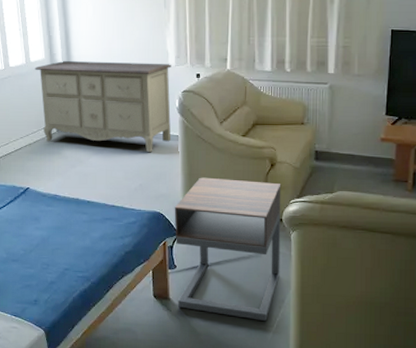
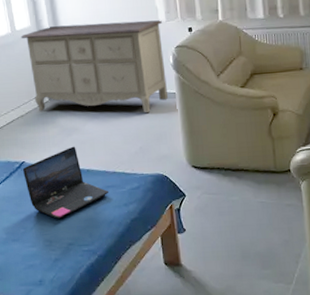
laptop: none [26,177,107,244] -> present [22,146,110,219]
nightstand: present [174,177,281,322] -> none [177,132,294,279]

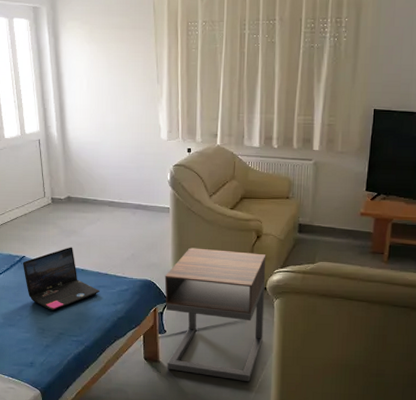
dresser: present [21,20,169,114] -> none [29,133,164,224]
nightstand: none [177,132,294,279] -> present [164,247,266,382]

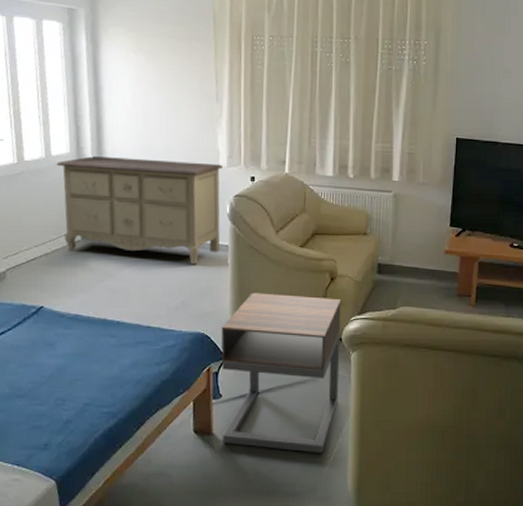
laptop: present [22,247,100,310] -> none [39,294,140,375]
dresser: none [29,133,164,224] -> present [56,155,223,265]

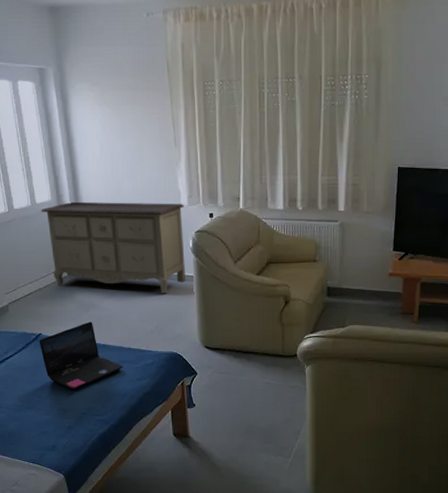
laptop: none [39,294,140,375] -> present [38,321,124,389]
nightstand: present [221,292,342,454] -> none [191,316,296,453]

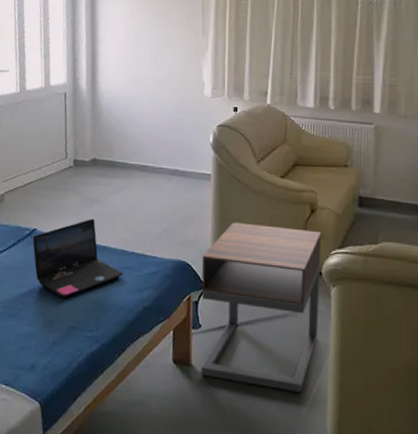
dresser: present [41,201,186,294] -> none [54,85,207,193]
nightstand: none [191,316,296,453] -> present [200,222,322,393]

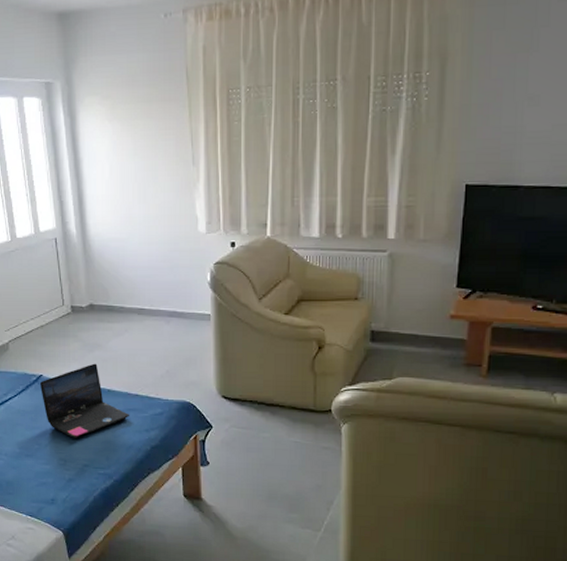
nightstand: present [200,222,322,393] -> none [206,362,331,525]

